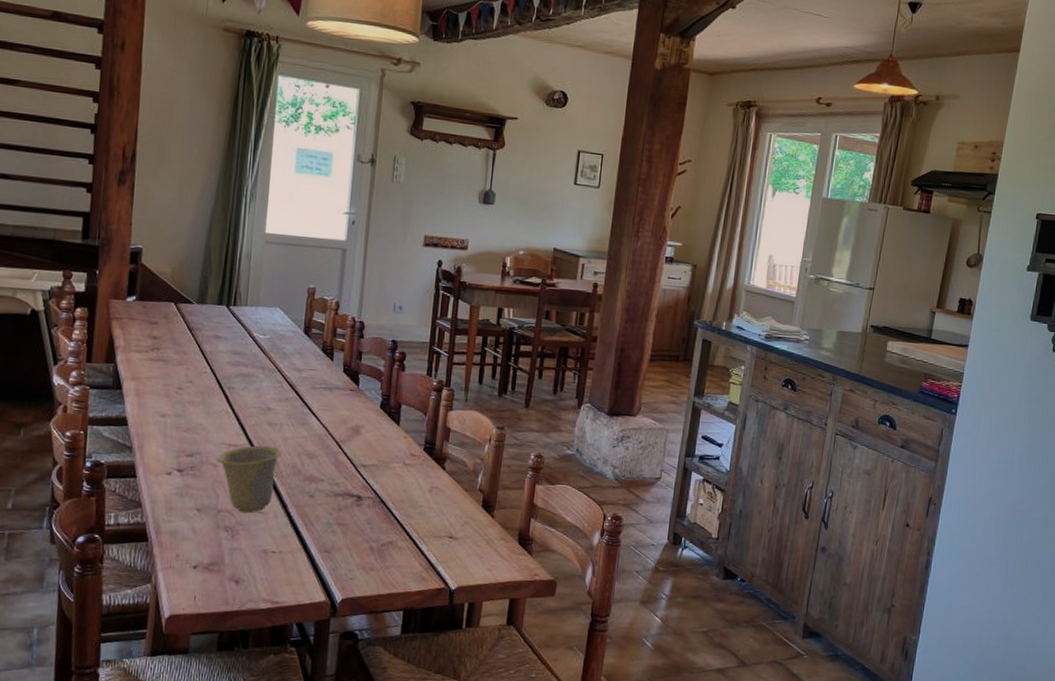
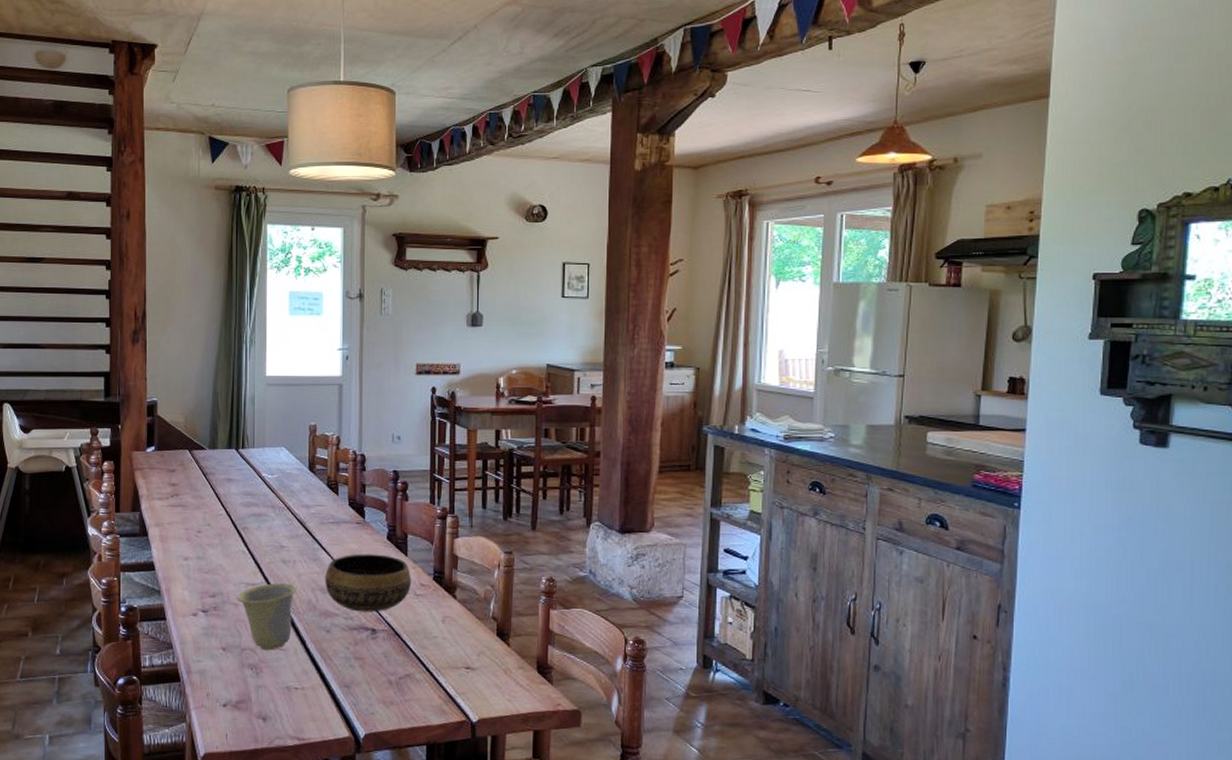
bowl: none [312,420,402,480] -> present [325,554,411,612]

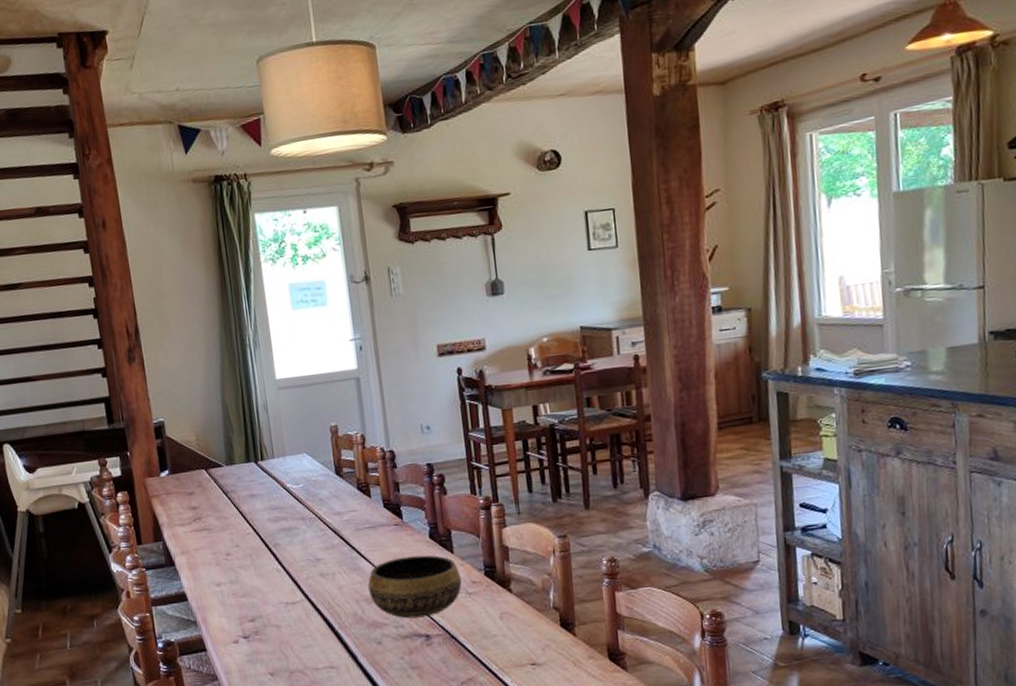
cup: present [237,583,297,651] -> none [278,598,341,671]

